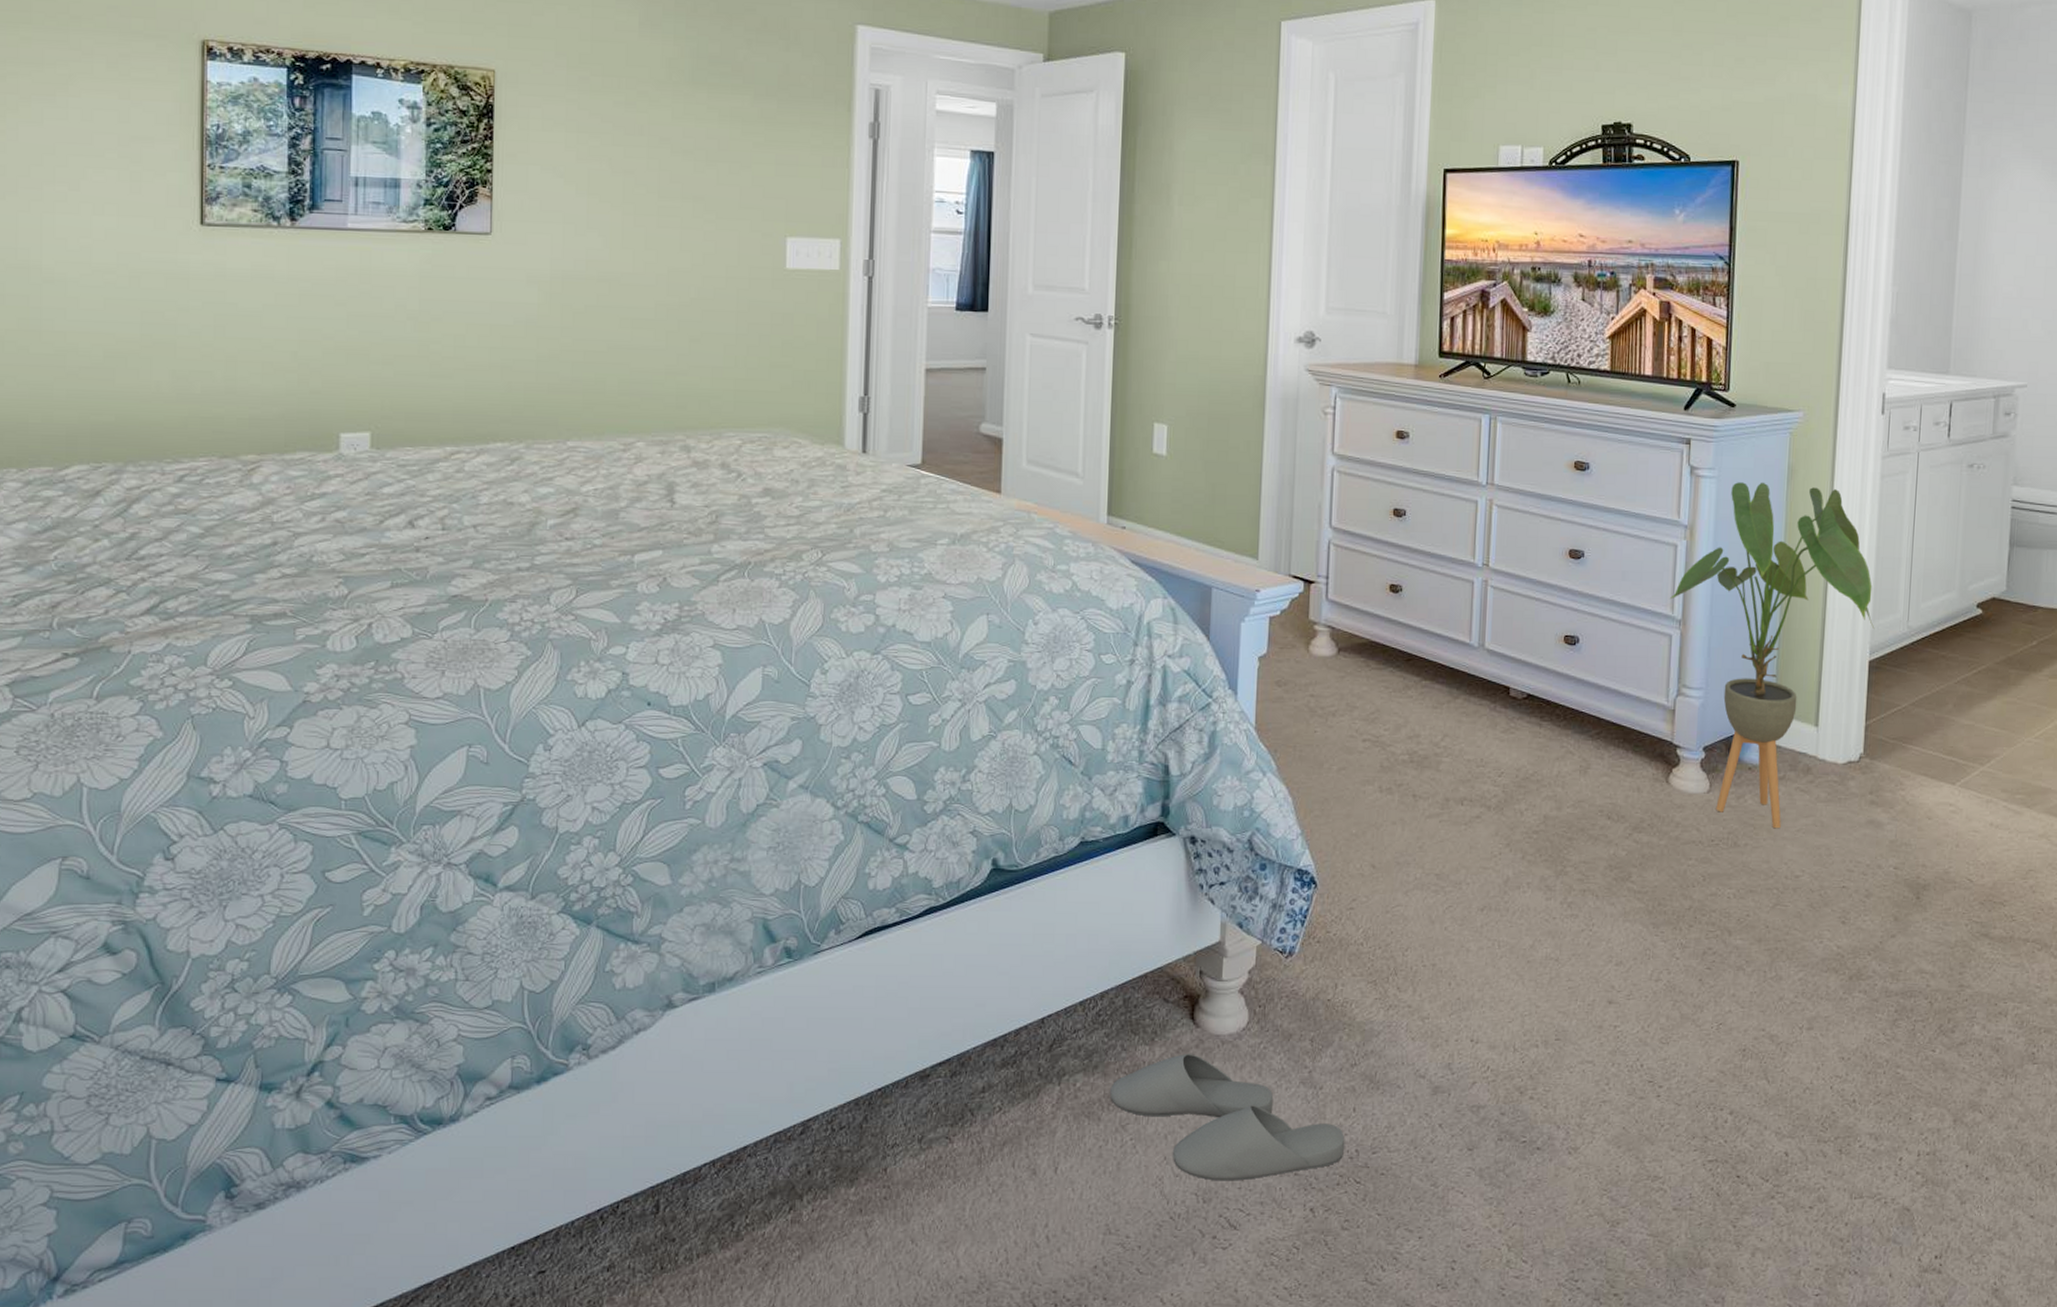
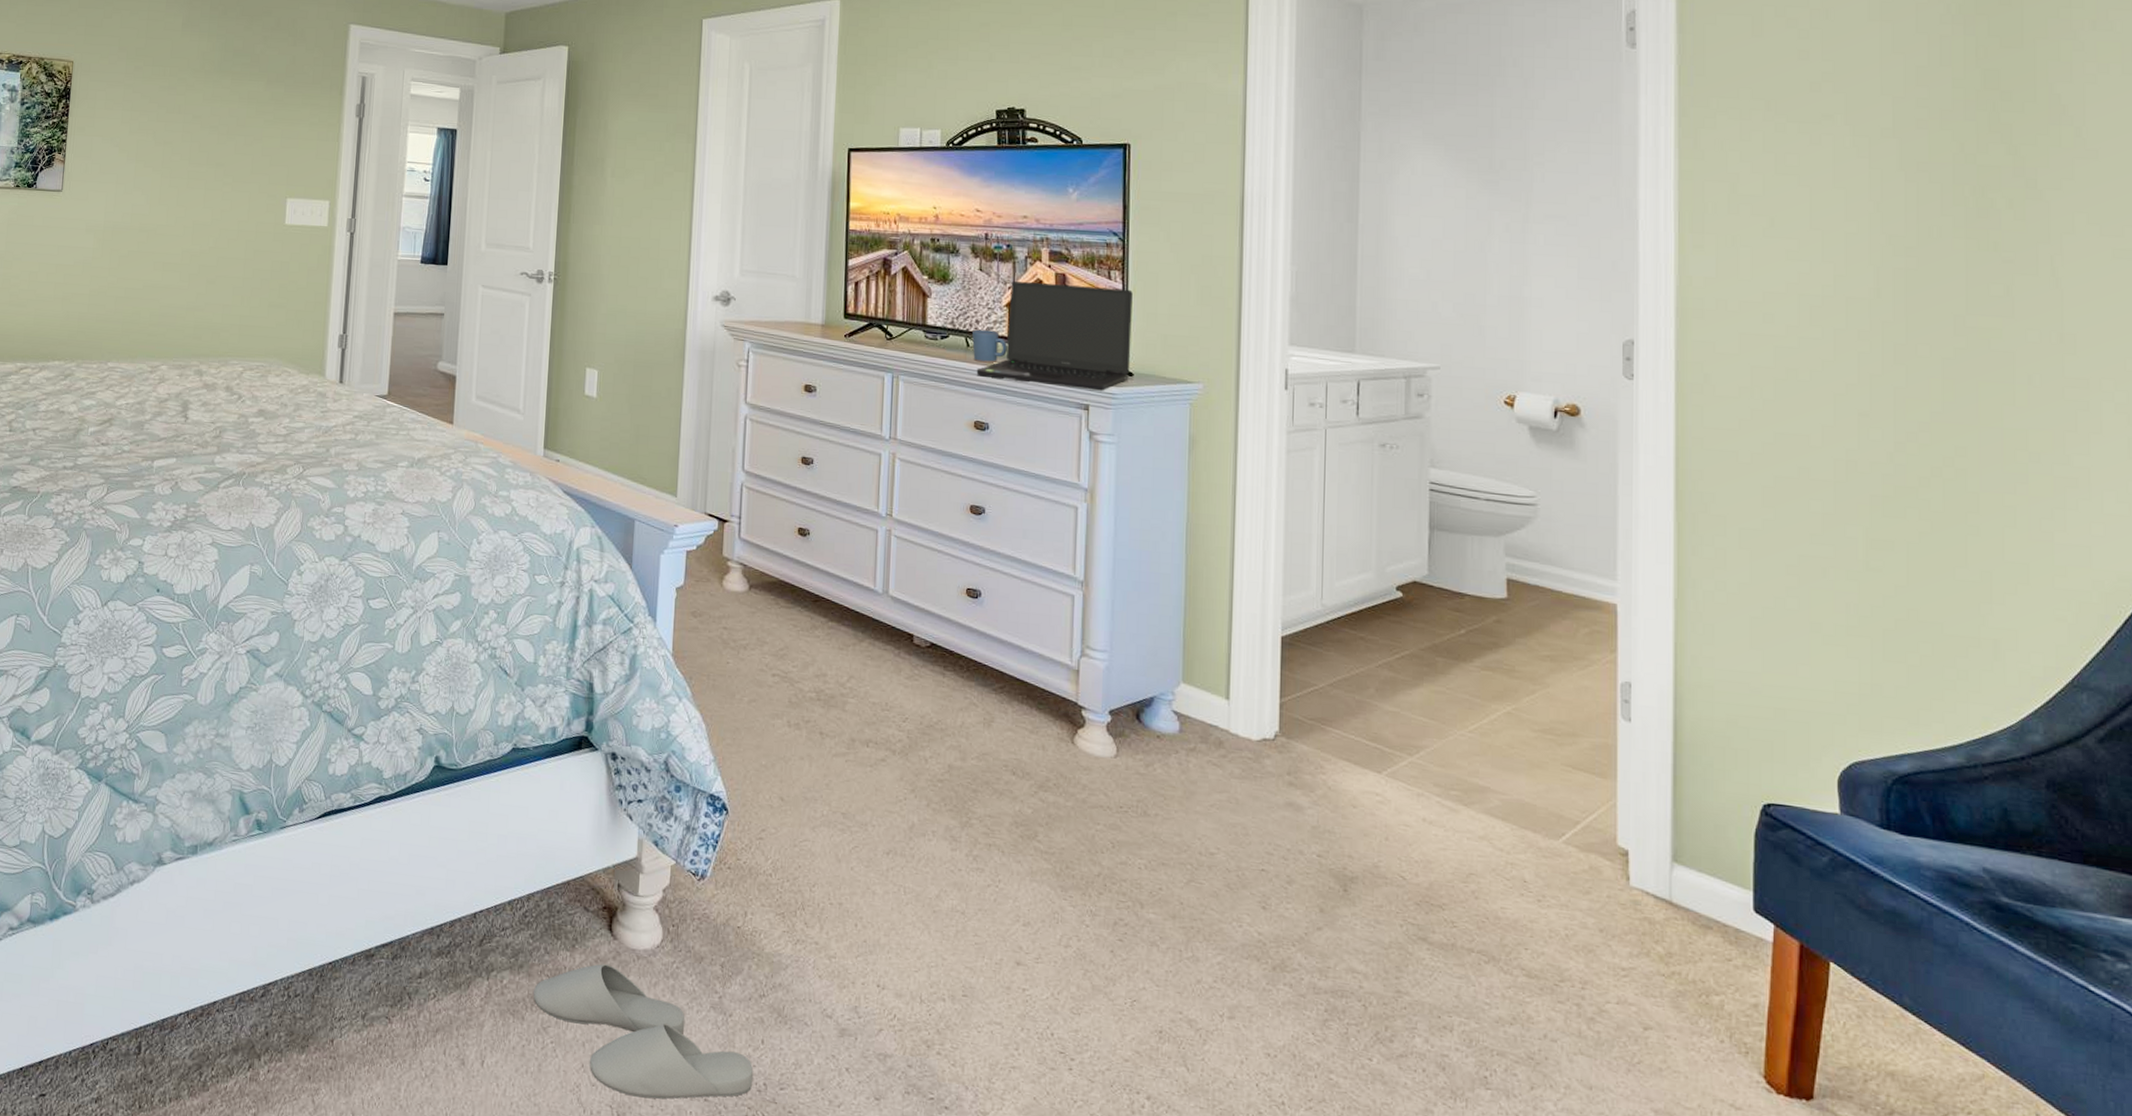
mug: none [1573,364,1609,400] -> present [972,329,1007,363]
laptop: none [1577,311,1737,424] -> present [976,281,1133,391]
house plant: present [1670,482,1875,829] -> none [1072,449,1286,802]

